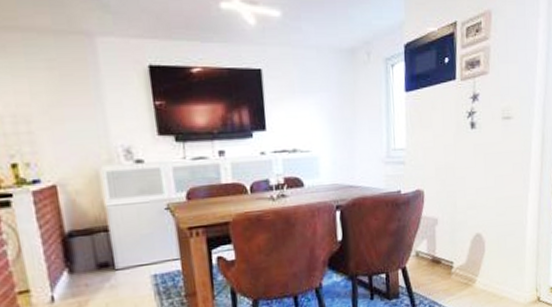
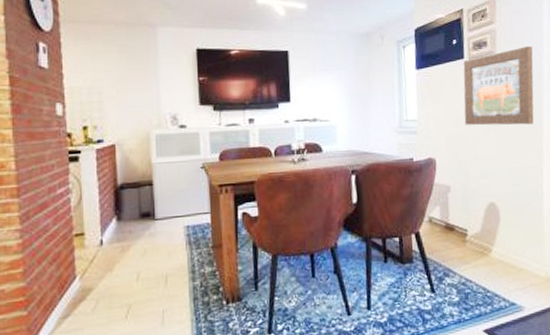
wall art: none [454,66,526,154] -> present [463,46,534,126]

